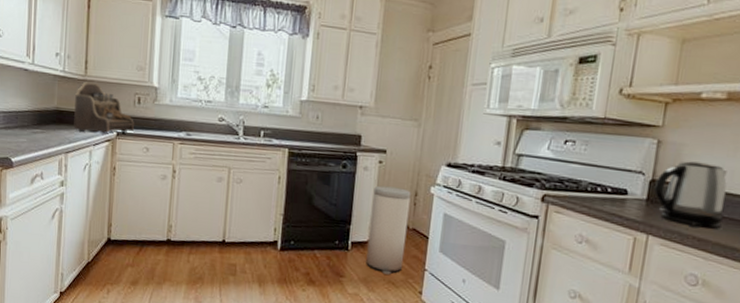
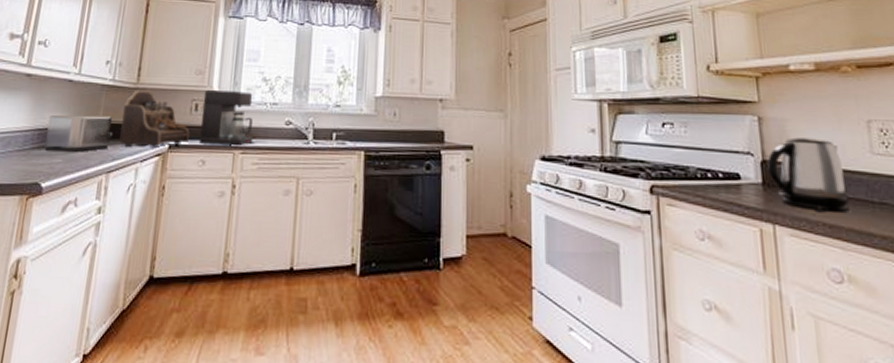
toaster: none [10,100,68,134] -> present [44,114,113,152]
coffee maker: none [142,85,190,138] -> present [198,90,253,146]
pedal bin: present [366,185,412,275] -> none [462,187,506,297]

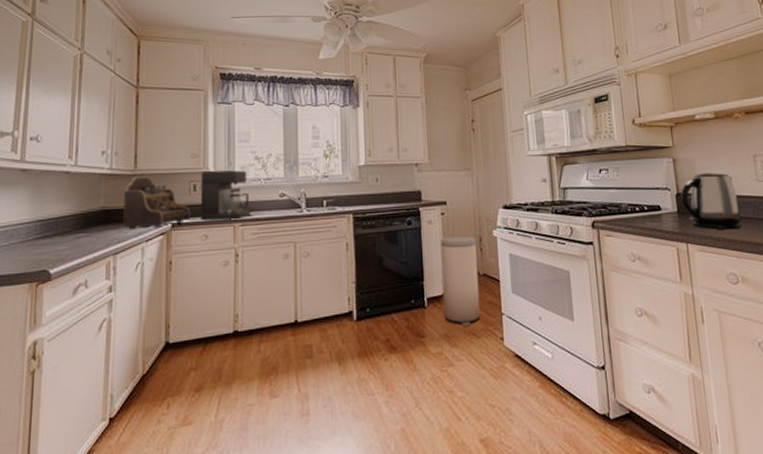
toaster: present [44,114,113,152] -> none [48,202,116,240]
pedal bin: none [462,187,506,297] -> present [440,235,481,326]

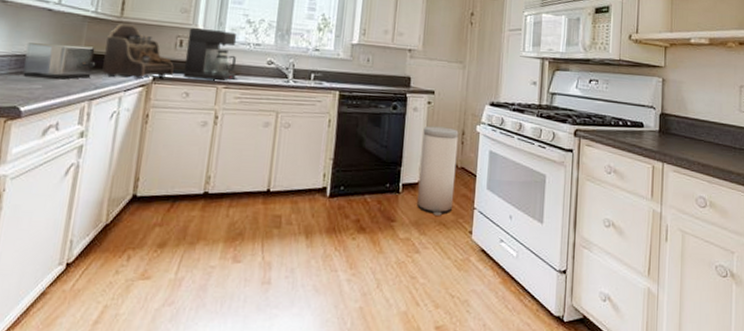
toaster: none [48,202,116,240] -> present [23,42,96,79]
kettle: present [680,172,742,231] -> none [664,96,719,156]

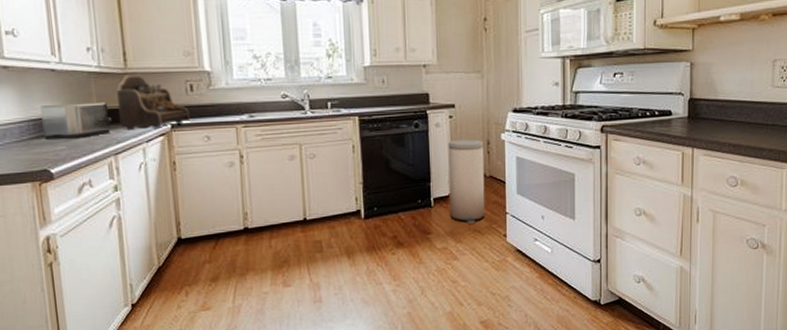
coffee maker: present [182,28,237,82] -> none [196,70,252,122]

